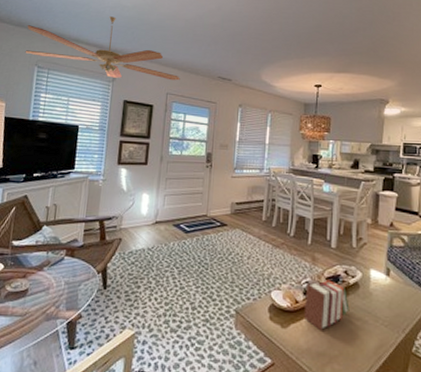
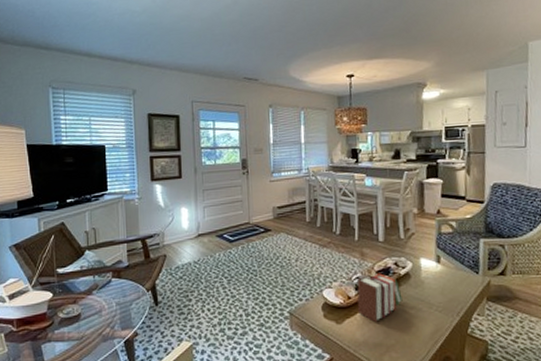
ceiling fan: present [25,16,180,81] -> none [34,24,204,91]

